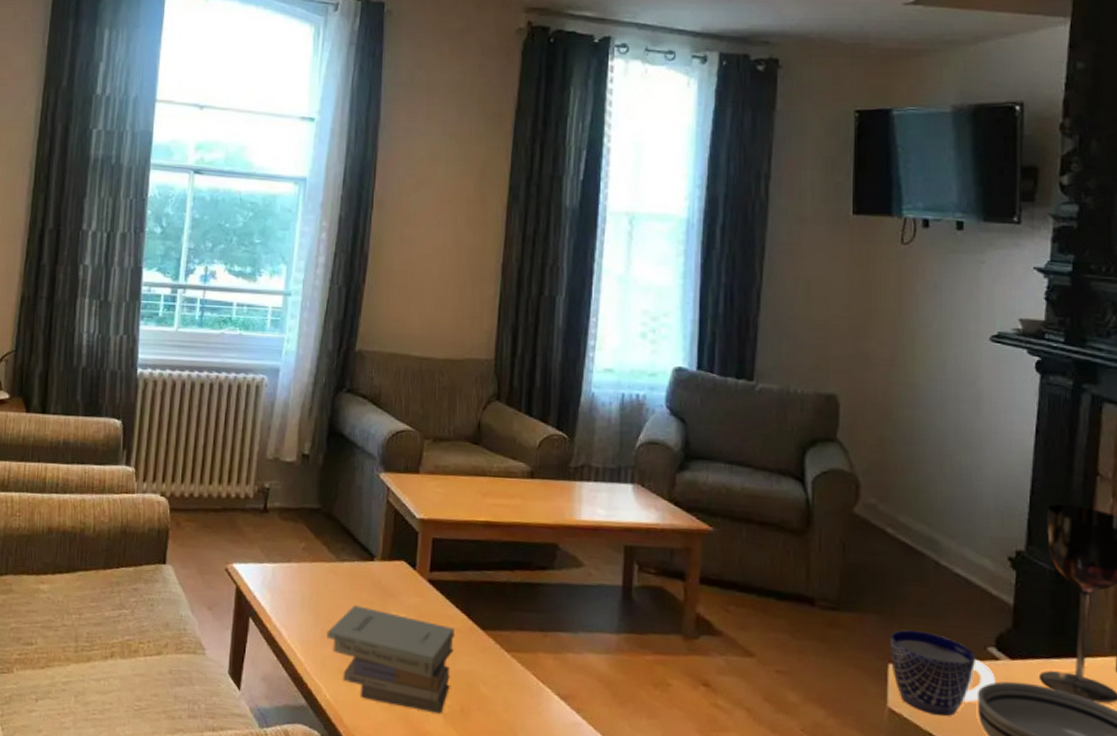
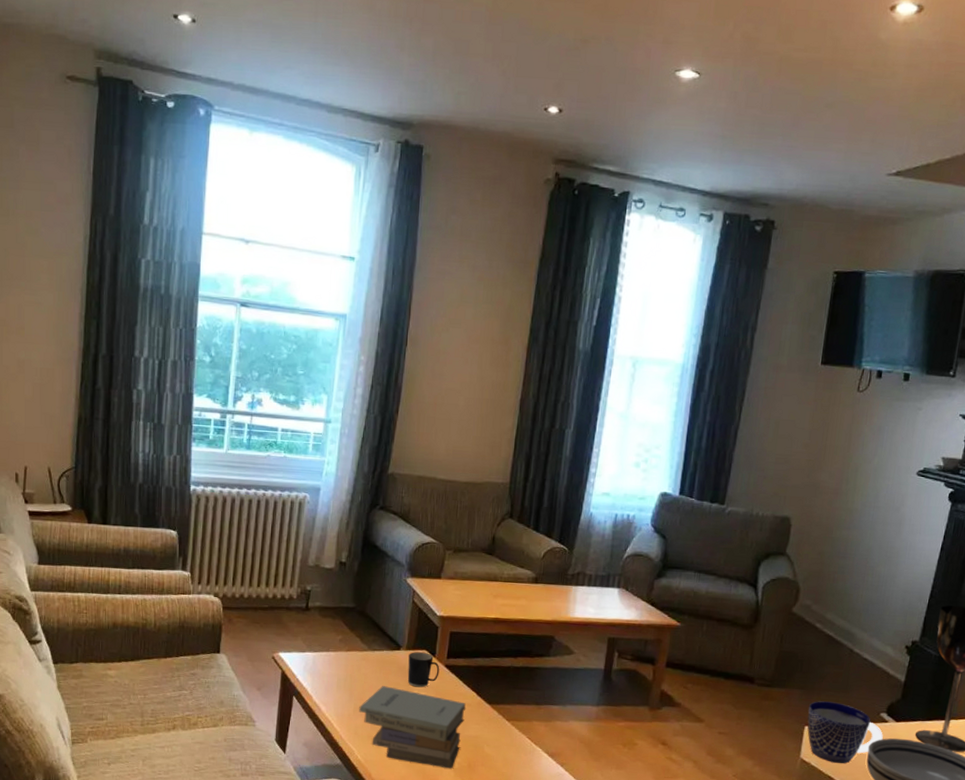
mug: none [383,563,422,608] -> present [407,652,440,688]

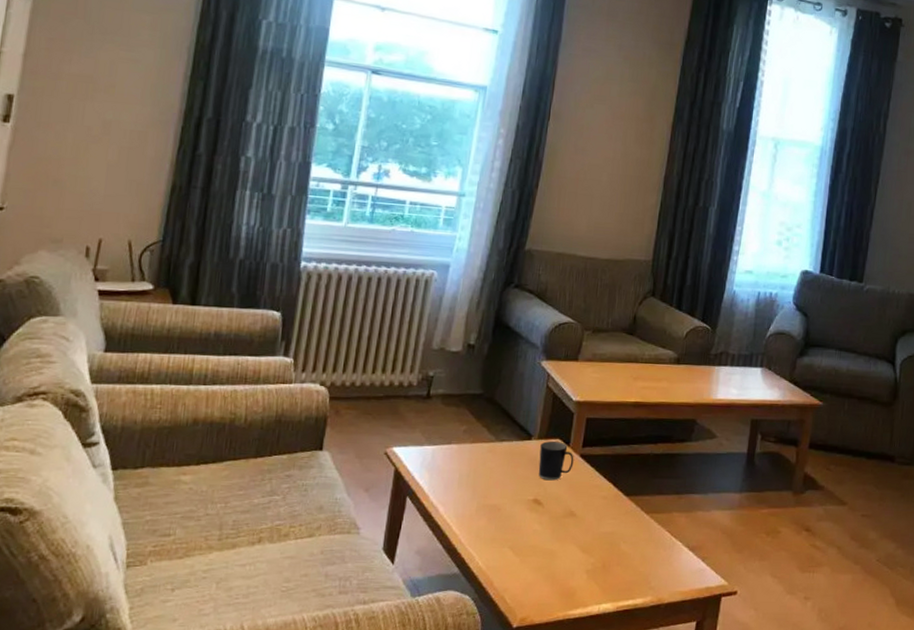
books: present [359,686,466,769] -> none [482,480,602,571]

